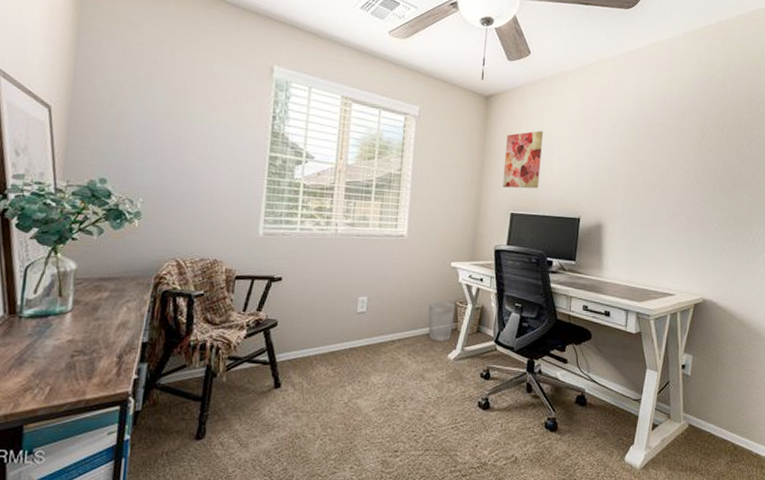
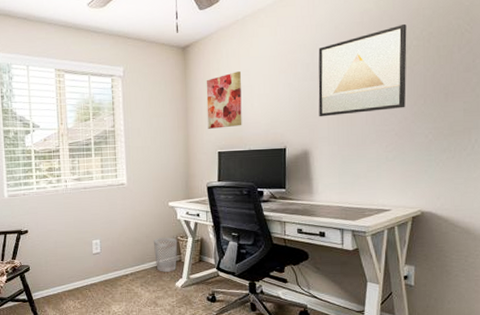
wall art: none [615,110,704,193] -> present [318,24,407,117]

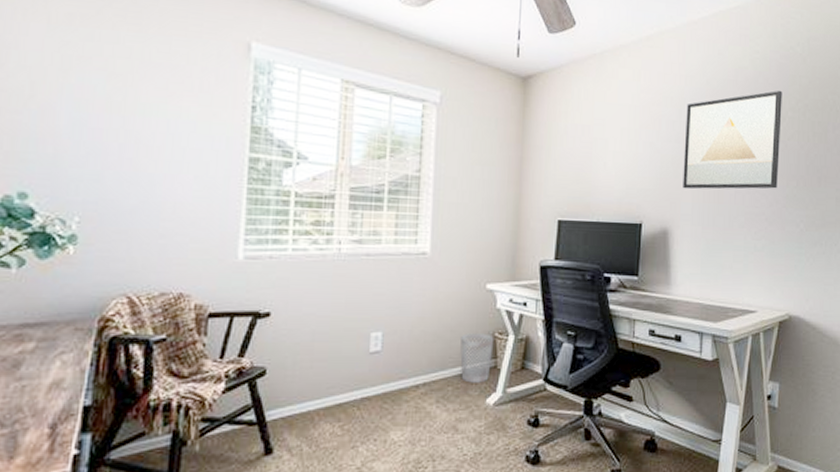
wall art: present [206,71,242,129] -> none [547,118,594,190]

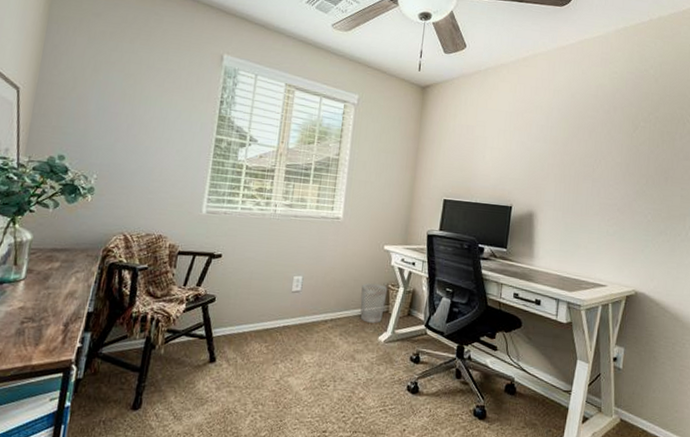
wall art: present [683,91,782,189] -> none [547,104,636,185]

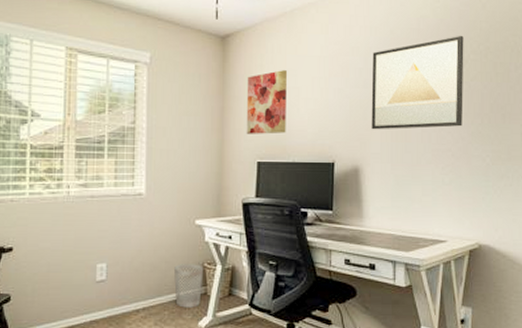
wall art: none [436,120,477,176] -> present [246,70,287,134]
wall art: none [547,104,636,185] -> present [371,36,464,130]

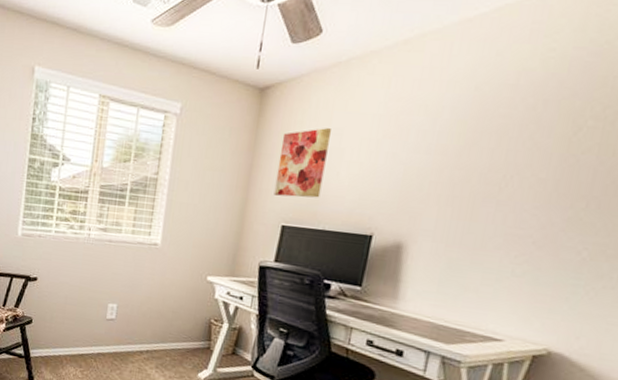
wastebasket: present [174,264,204,308] -> none [178,316,210,360]
wall art: present [371,36,464,130] -> none [427,95,584,210]

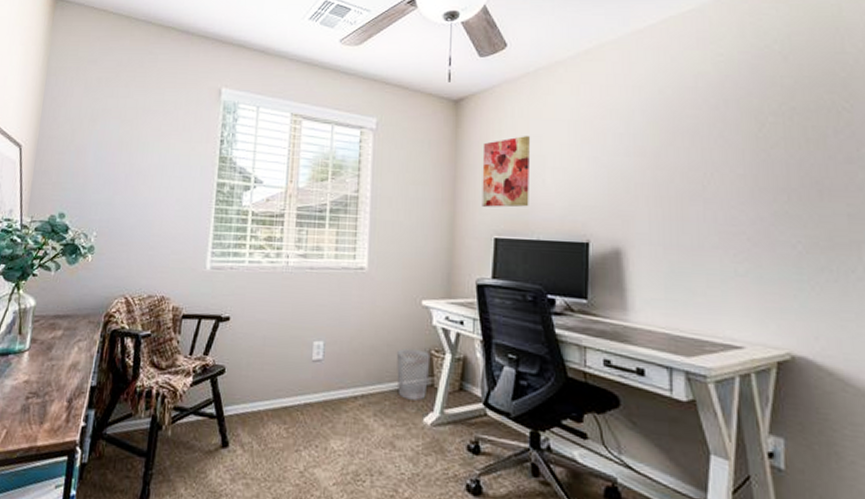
wastebasket: none [178,316,210,360] -> present [397,348,431,401]

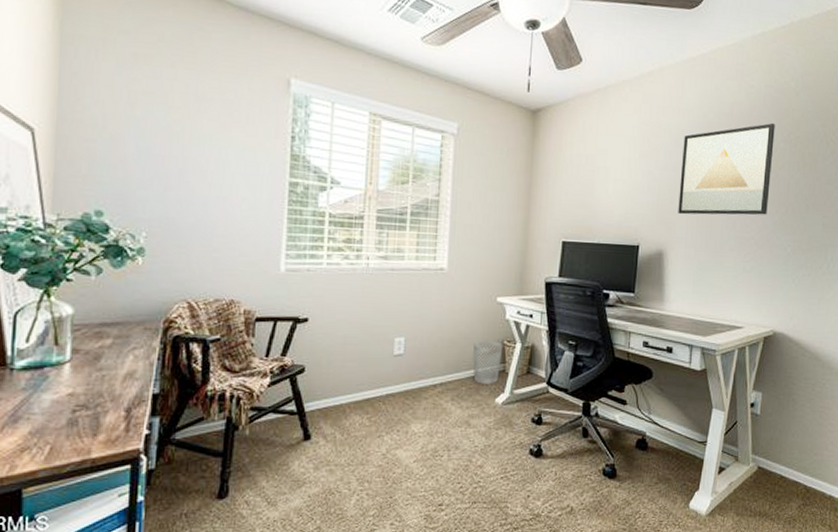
wall art: present [482,136,530,208] -> none [553,149,597,214]
wall art: none [635,95,761,206] -> present [678,123,775,215]

